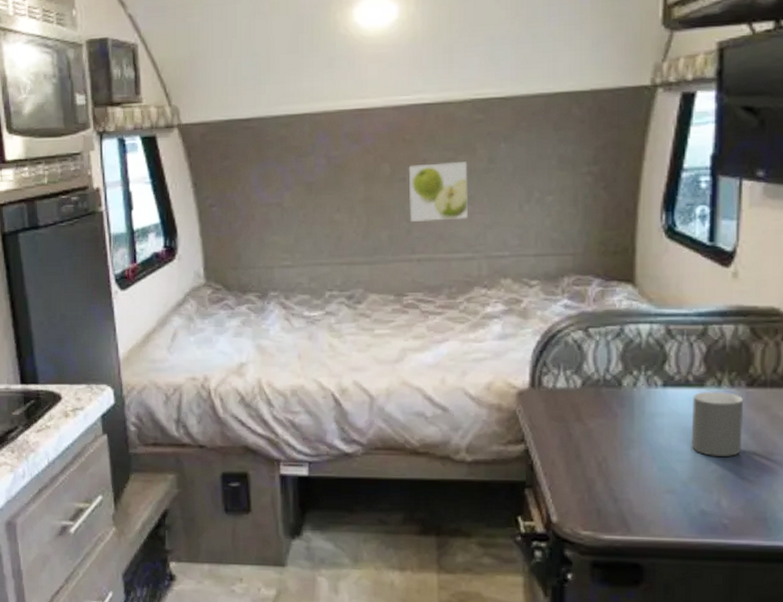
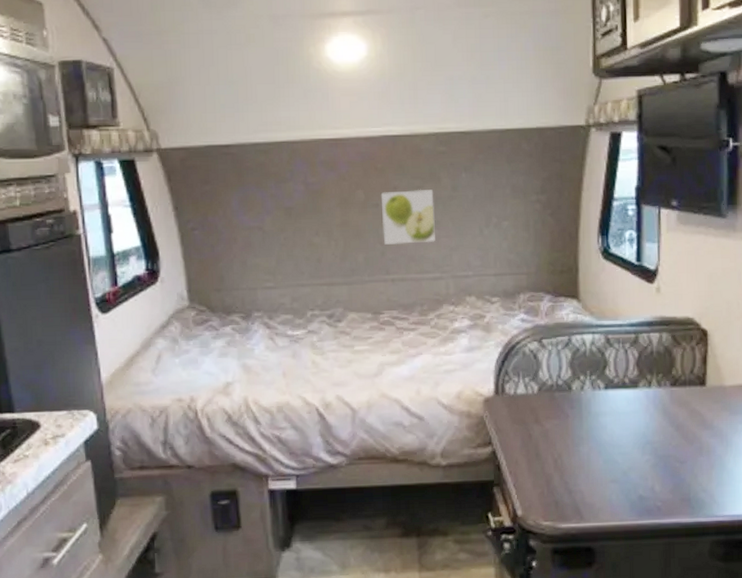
mug: present [691,391,744,456] -> none [628,391,670,448]

